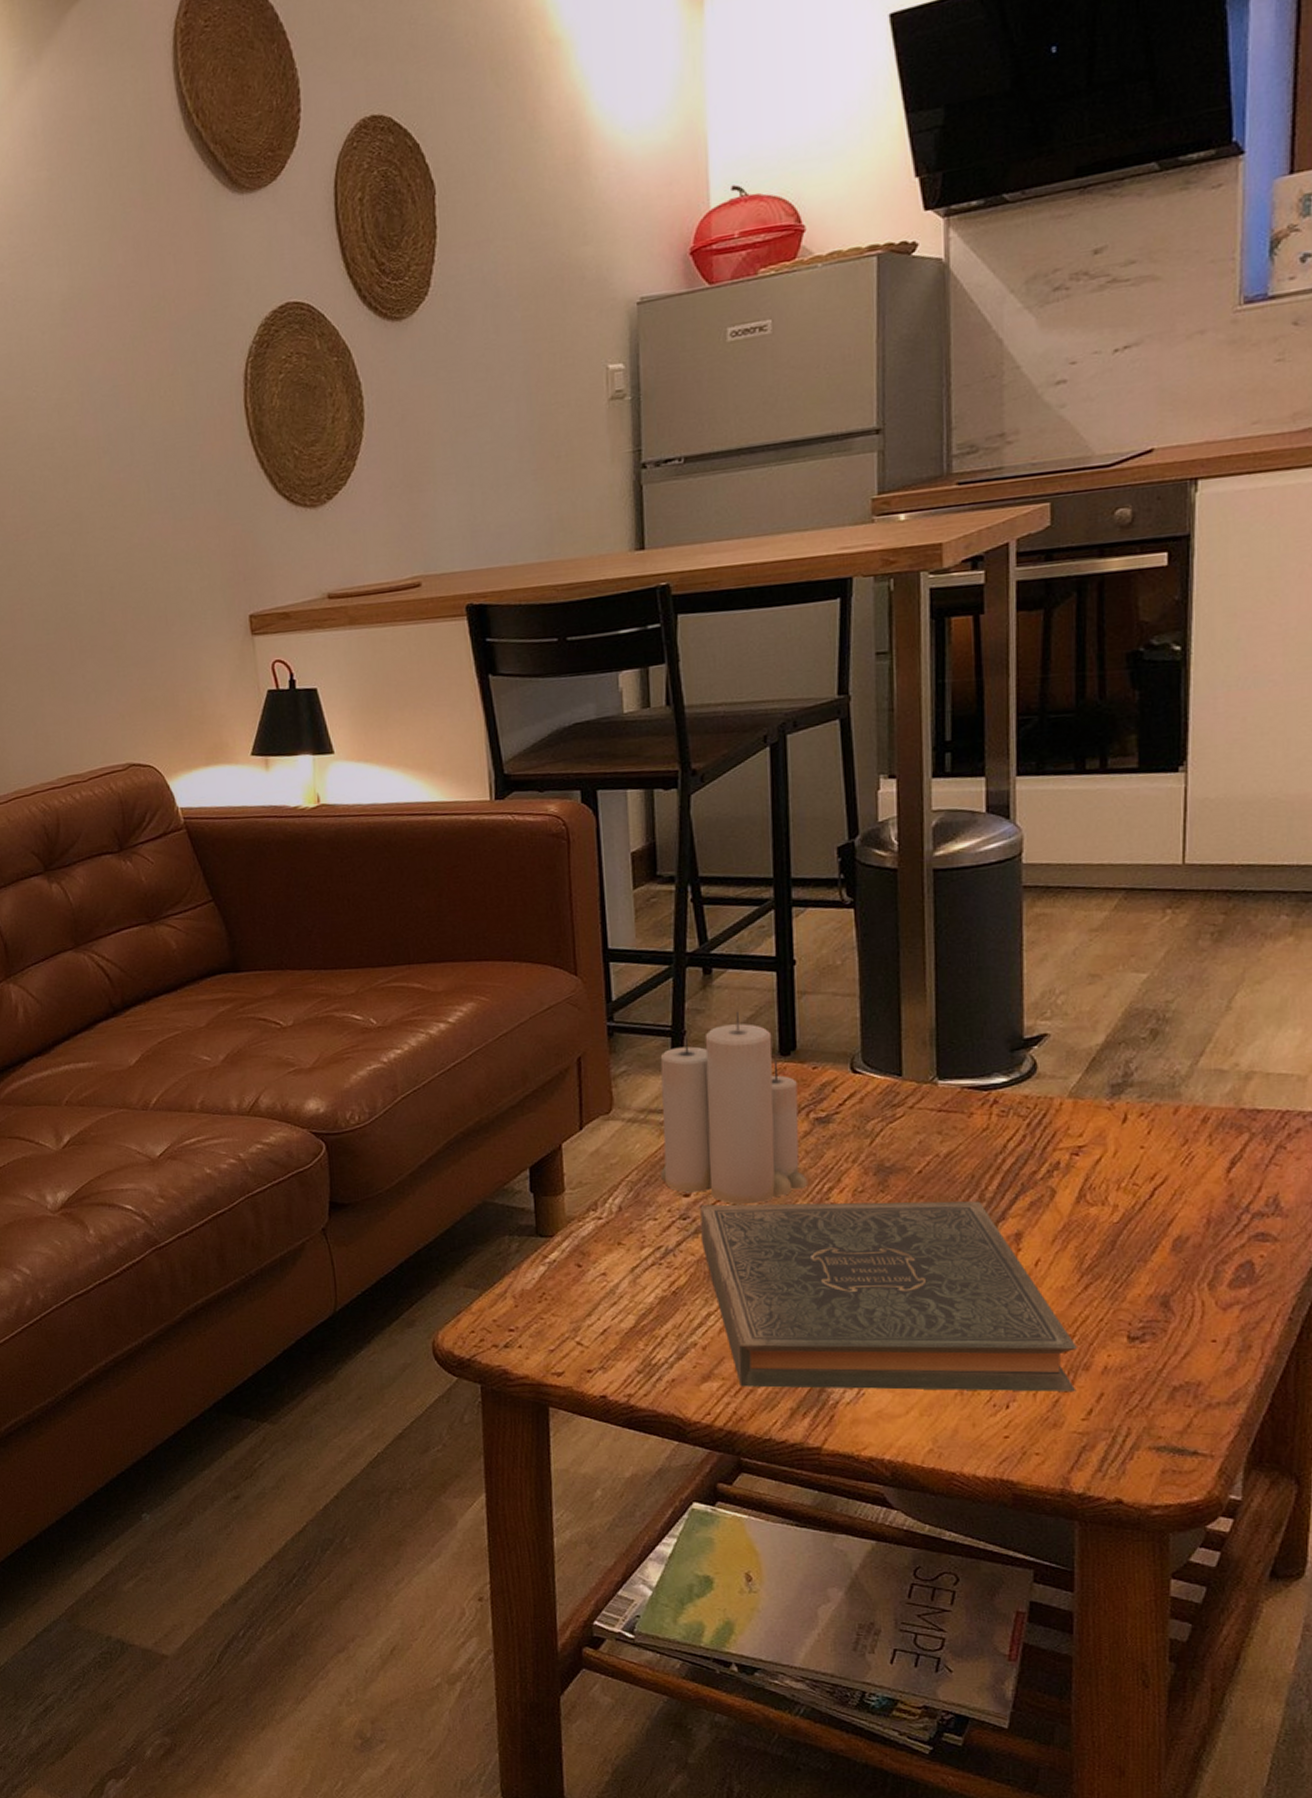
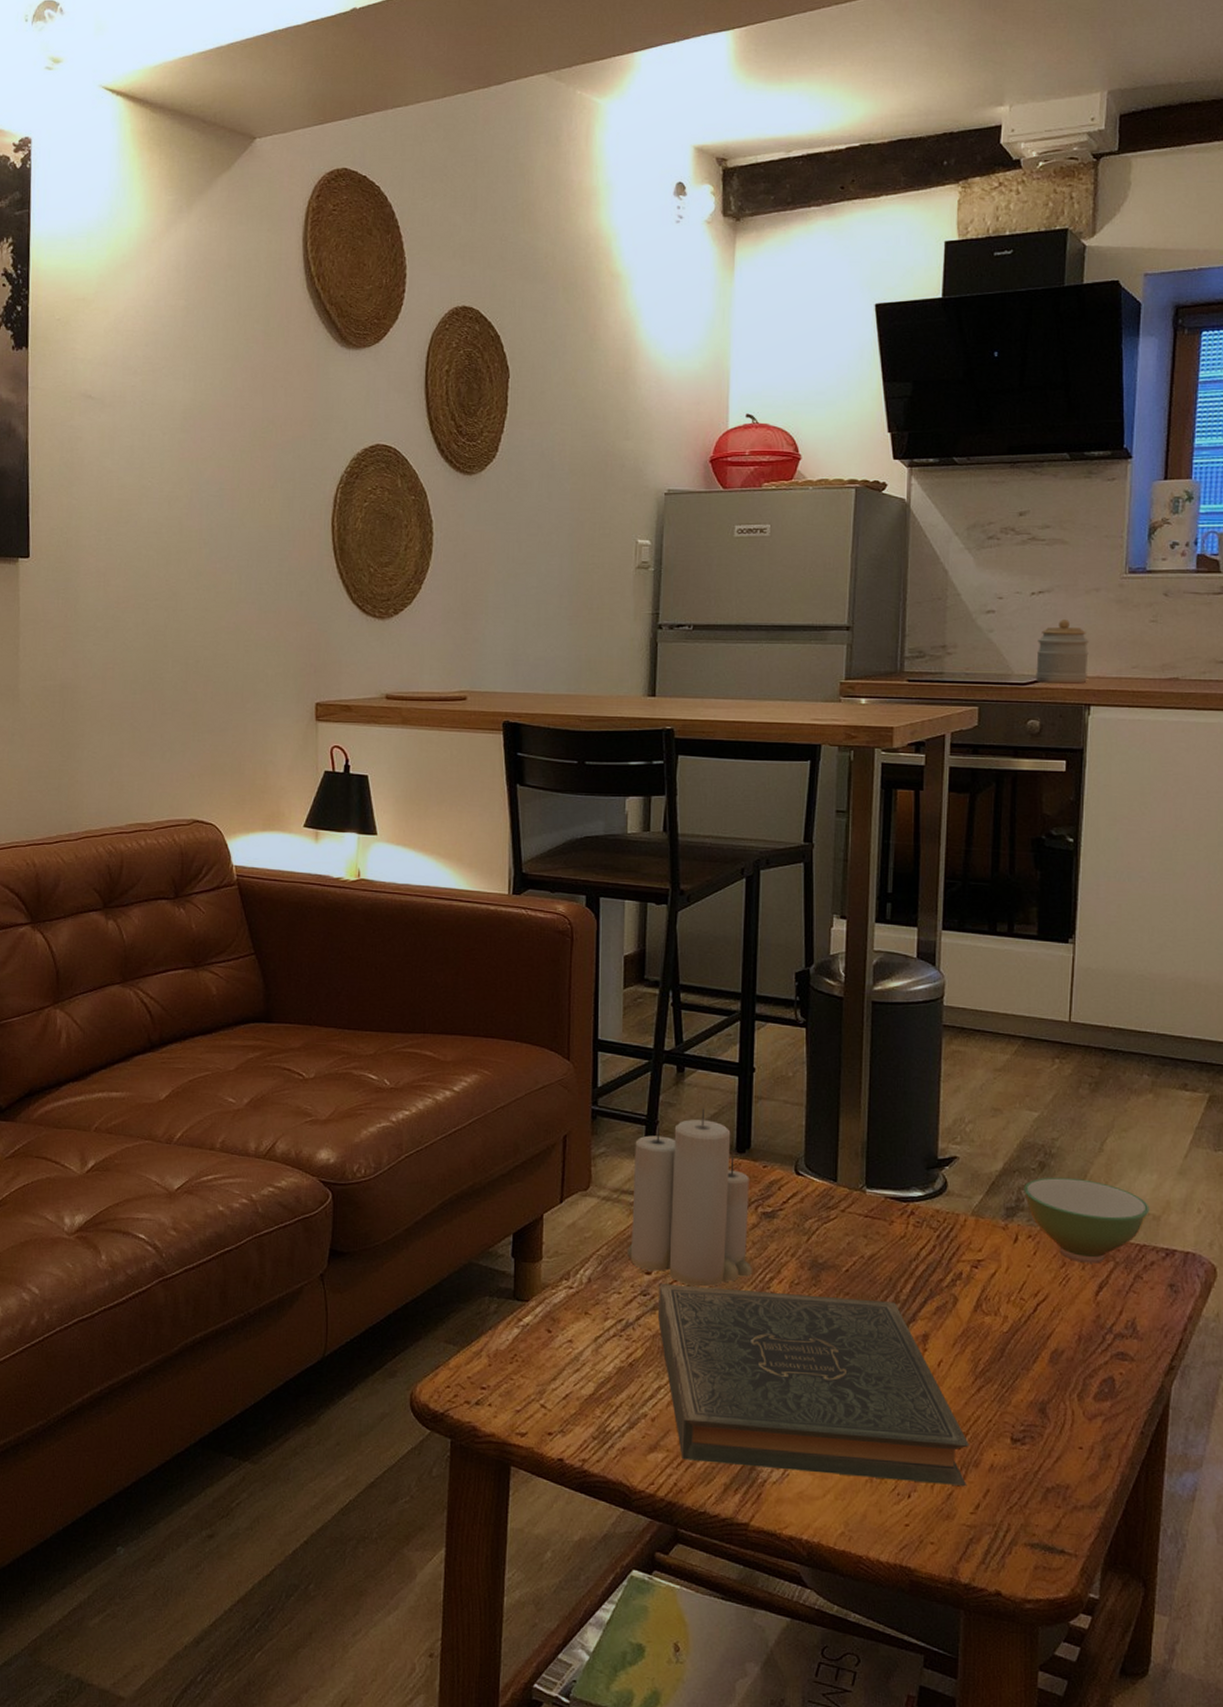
jar: none [1122,376,1193,462] -> present [1035,620,1089,685]
bowl: none [1132,1043,1293,1138] -> present [1023,1177,1150,1264]

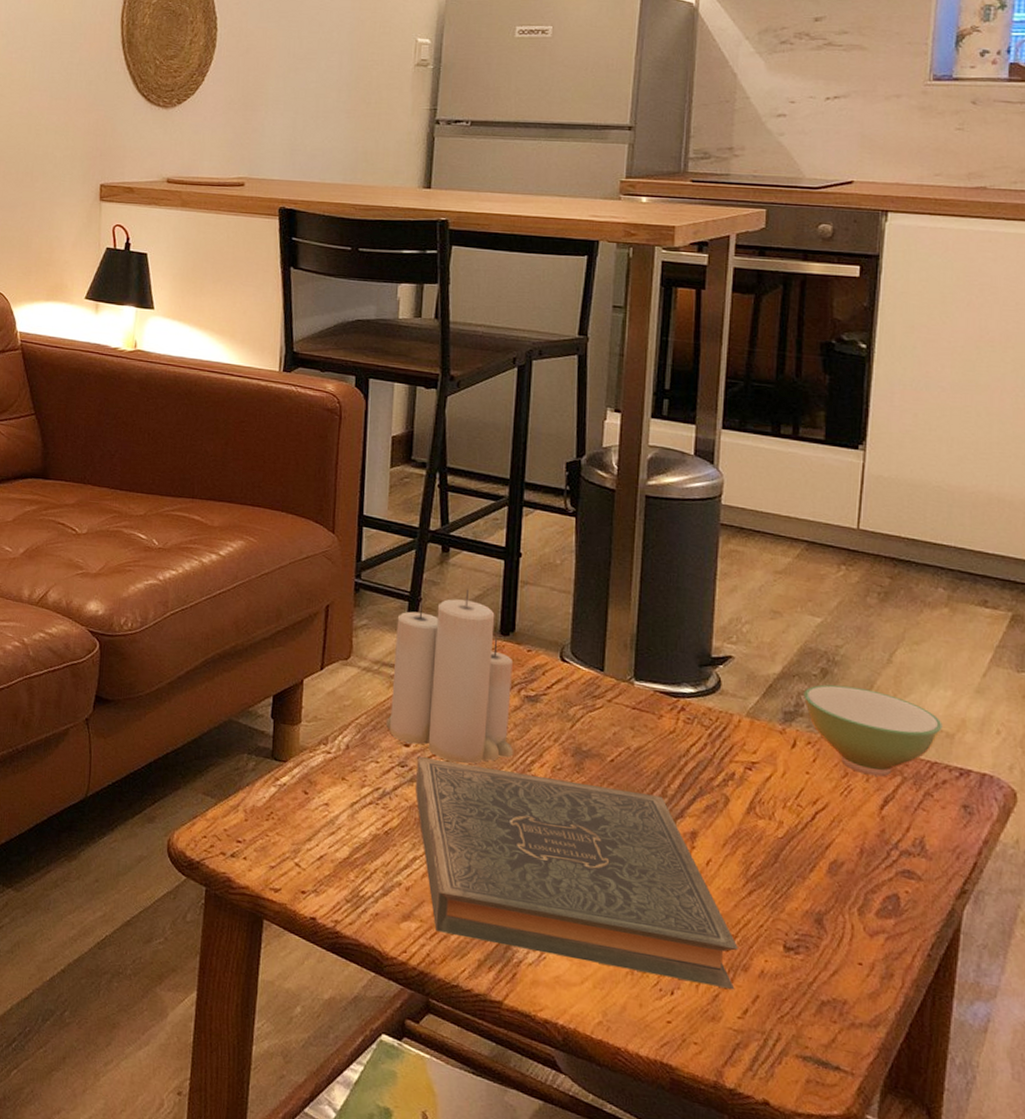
jar: present [1035,620,1089,685] -> none [828,125,888,191]

